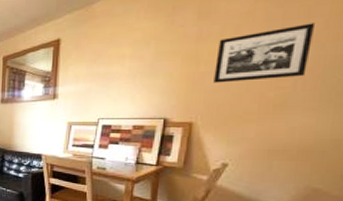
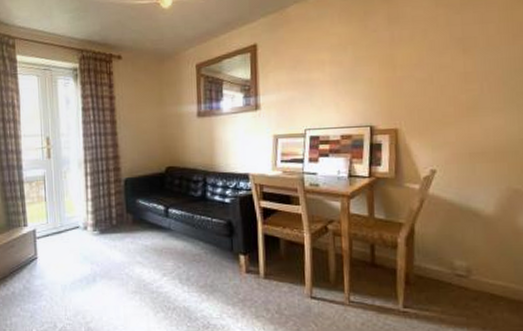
picture frame: present [213,23,316,83] -> none [410,28,489,88]

